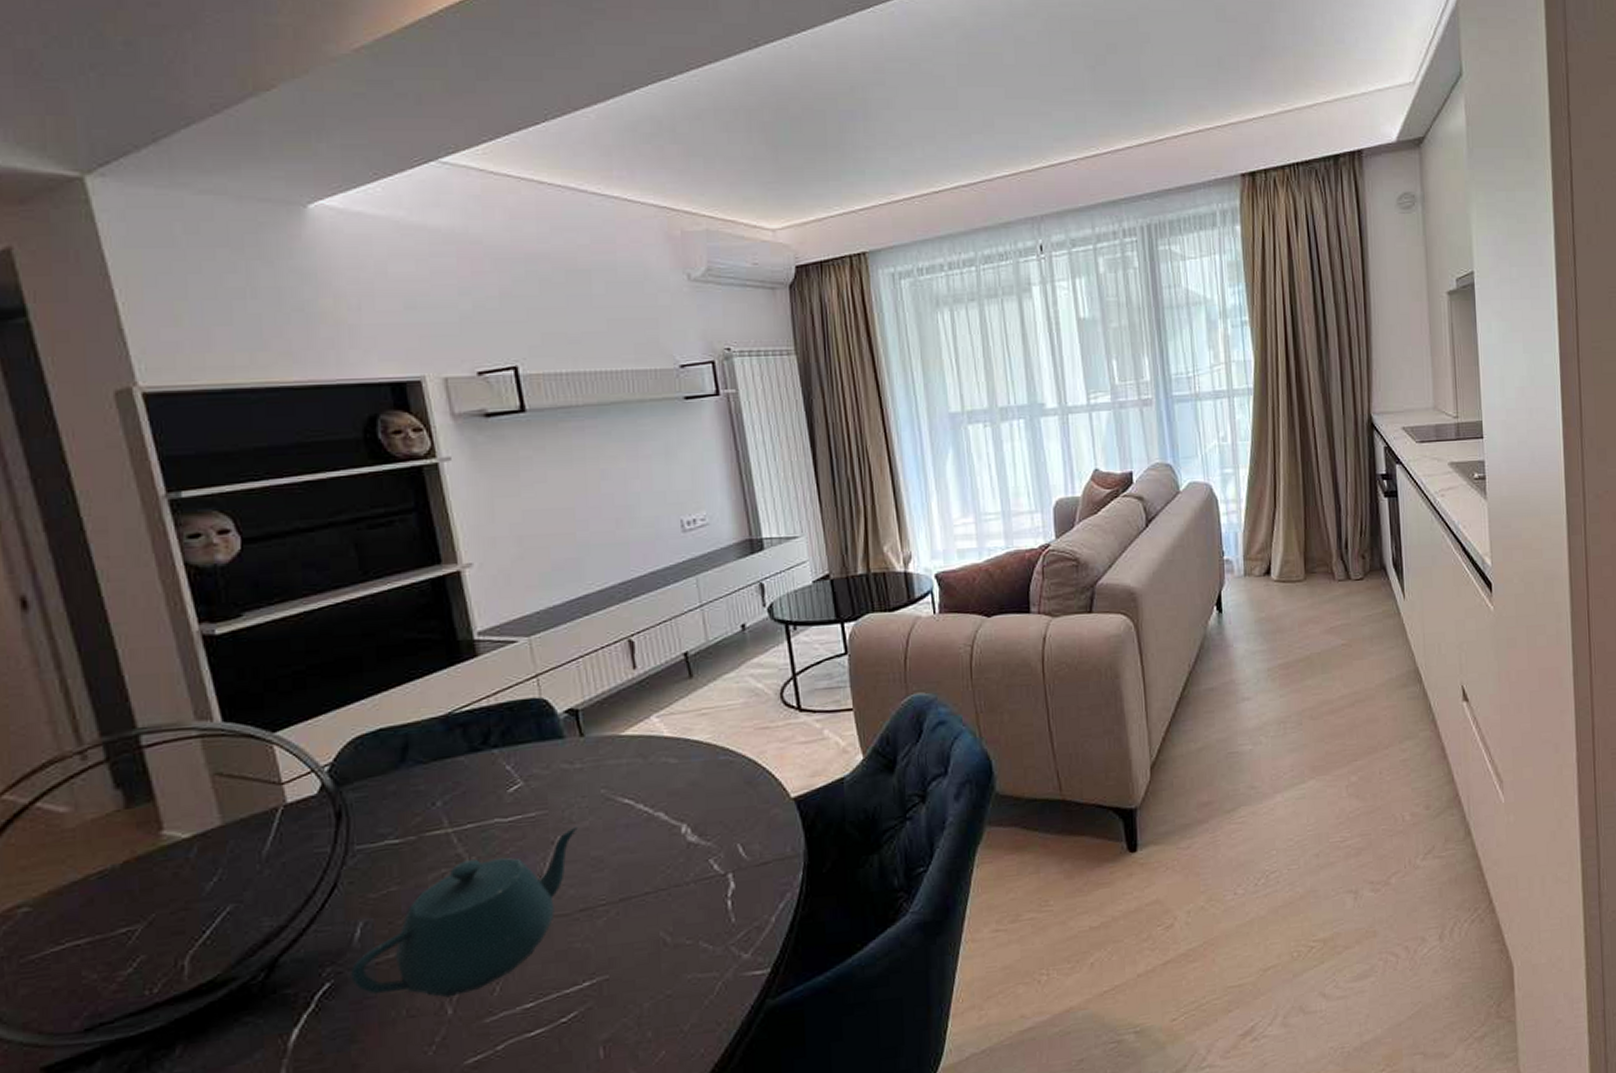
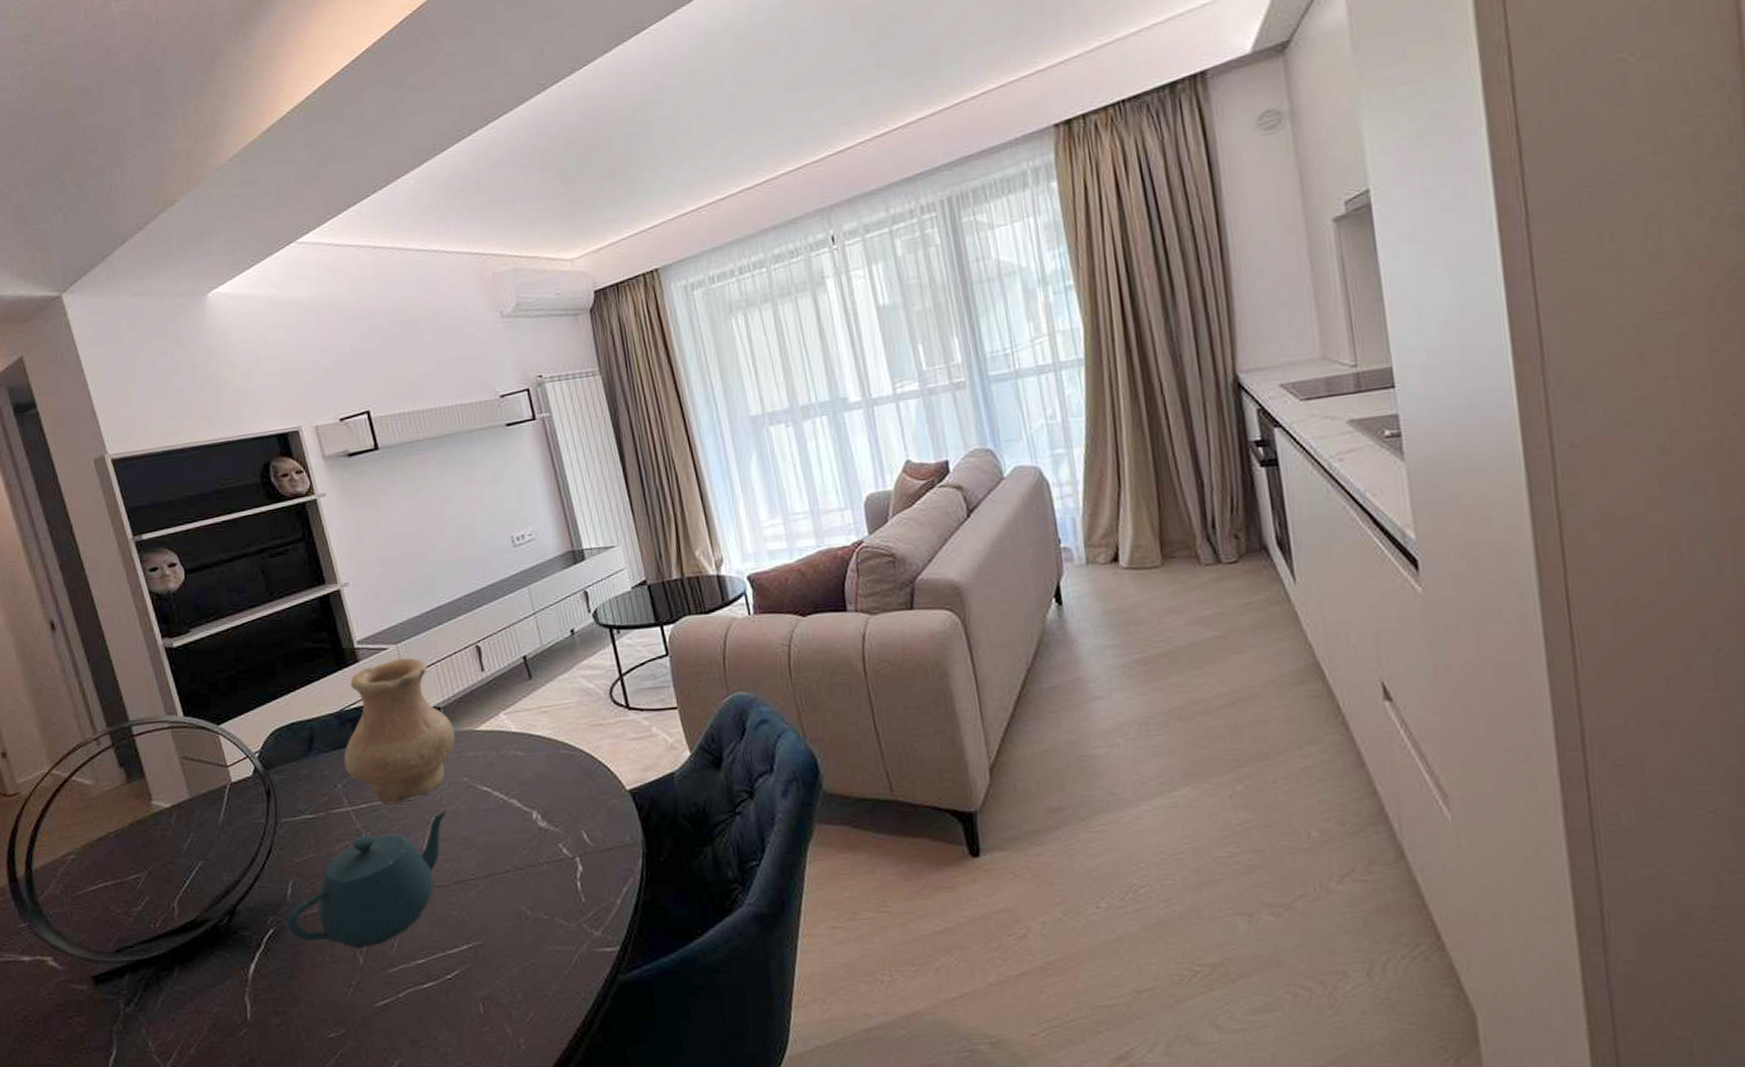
vase: none [448,652,594,824] -> present [344,657,455,805]

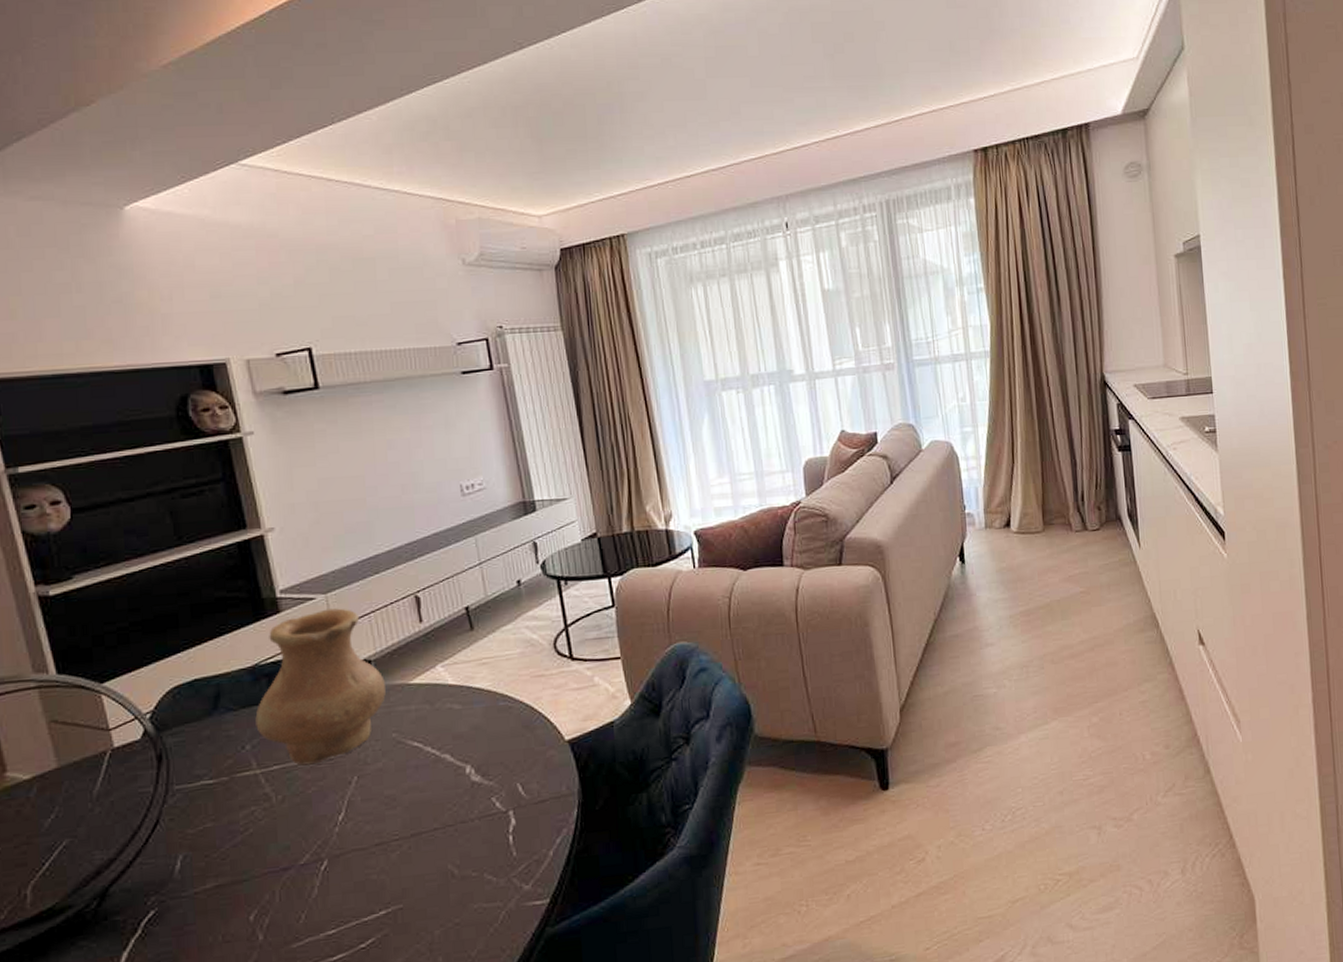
teapot: present [287,809,449,949] -> none [173,767,374,925]

